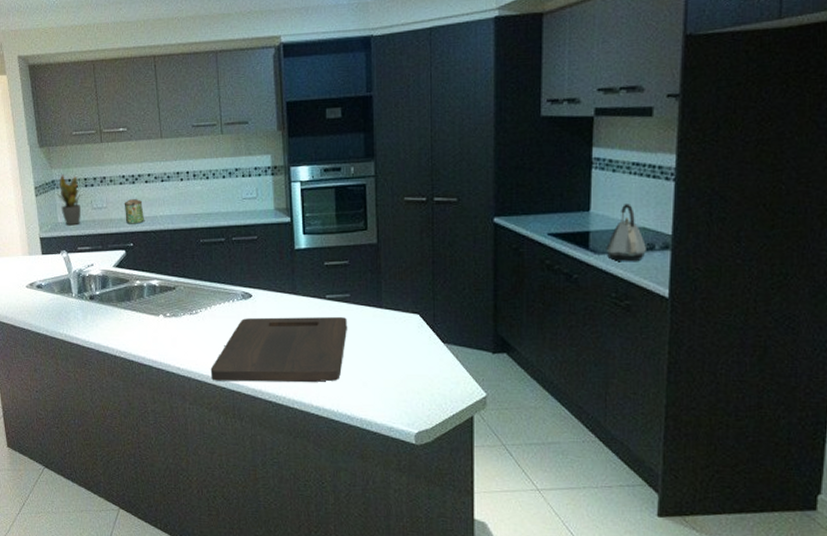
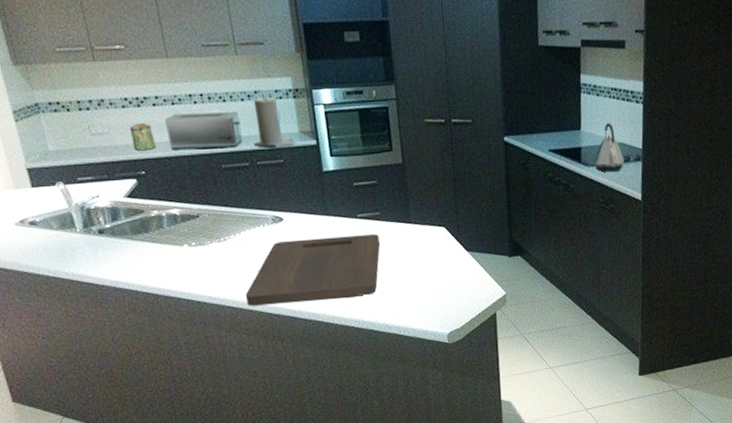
potted plant: present [56,174,83,226] -> none [41,96,78,154]
toaster: none [153,189,221,225] -> present [164,112,243,151]
paper towel: none [230,175,270,225] -> present [253,97,295,149]

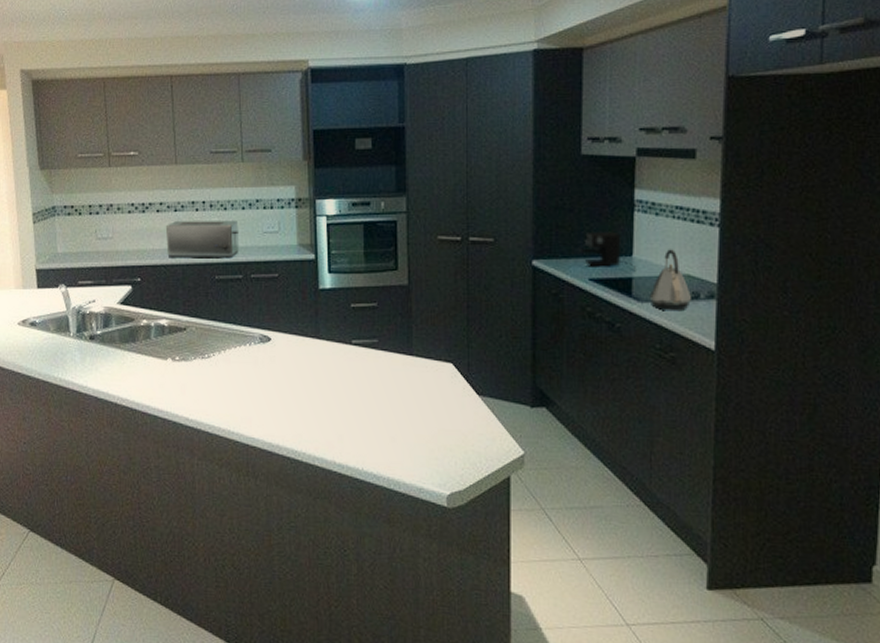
canister: present [129,123,156,151] -> none [132,230,154,257]
cutting board: present [245,233,380,306] -> none [222,363,374,437]
paper towel: present [253,97,295,149] -> none [249,207,292,262]
coffee maker: none [540,110,584,142] -> present [579,231,636,272]

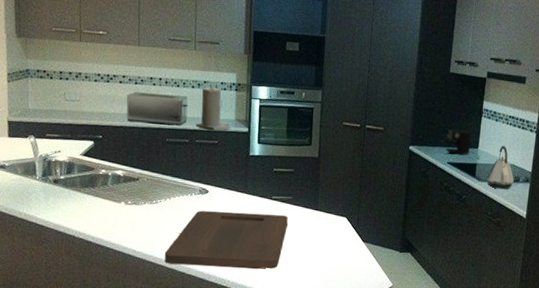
cutting board: none [222,363,374,437] -> present [164,211,288,270]
paper towel: none [249,207,292,262] -> present [195,87,230,131]

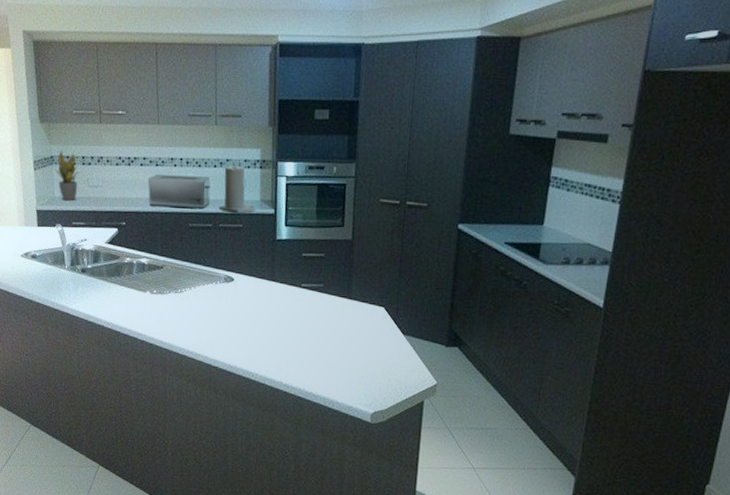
potted plant: none [30,65,57,114] -> present [55,151,80,201]
cutting board: present [164,211,288,270] -> none [190,300,319,363]
coffee maker: present [442,128,480,160] -> none [499,202,545,238]
kettle: present [486,146,514,190] -> none [553,221,589,274]

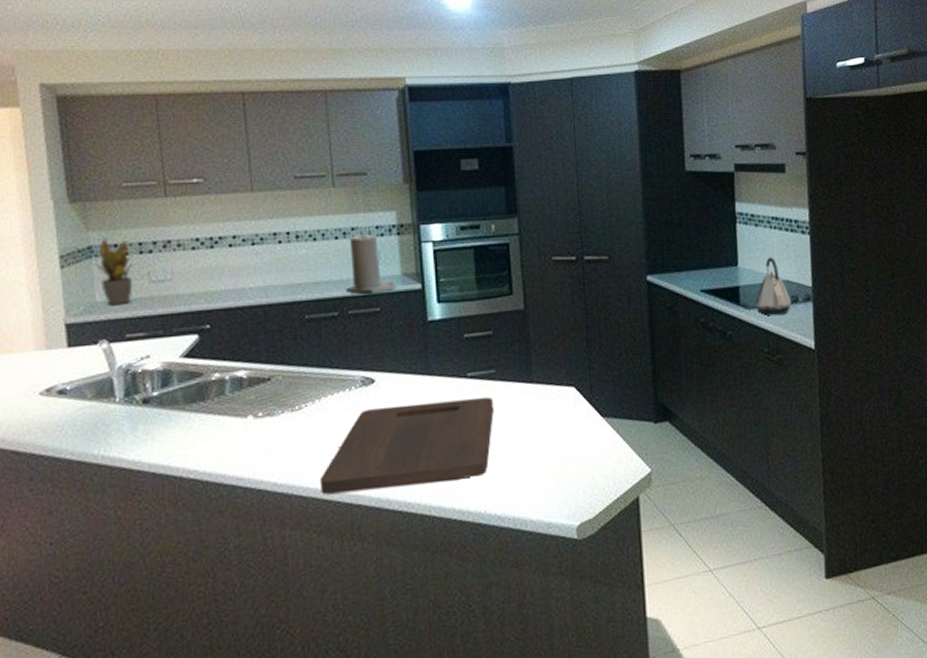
toaster: present [147,174,211,210] -> none [240,252,333,299]
cutting board: none [190,300,319,363] -> present [319,396,494,495]
kettle: none [553,221,589,274] -> present [755,257,791,317]

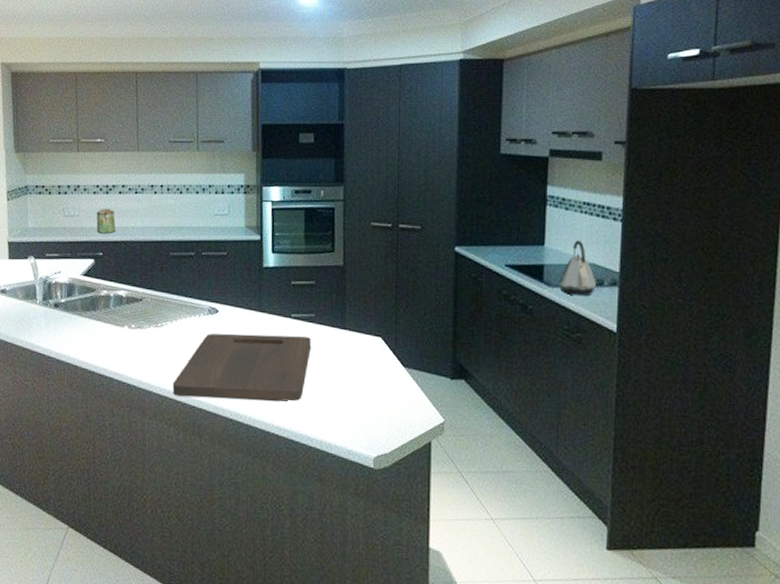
potted plant: present [94,238,135,306] -> none [29,180,55,232]
canister: none [197,268,227,300] -> present [96,209,116,234]
paper towel: present [345,234,396,295] -> none [201,192,240,241]

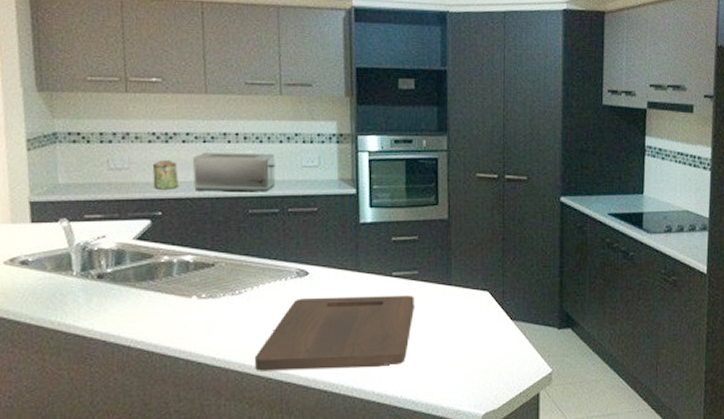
toaster: none [126,202,193,238] -> present [192,153,276,192]
kettle: present [559,240,596,297] -> none [656,188,689,242]

